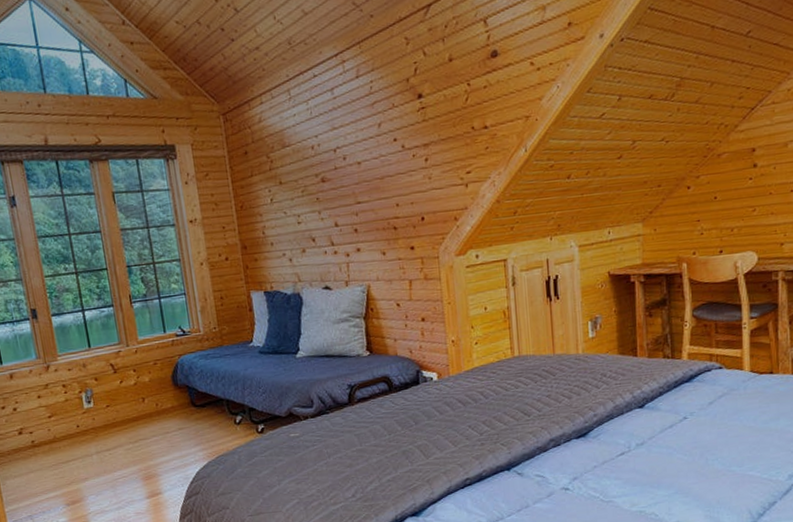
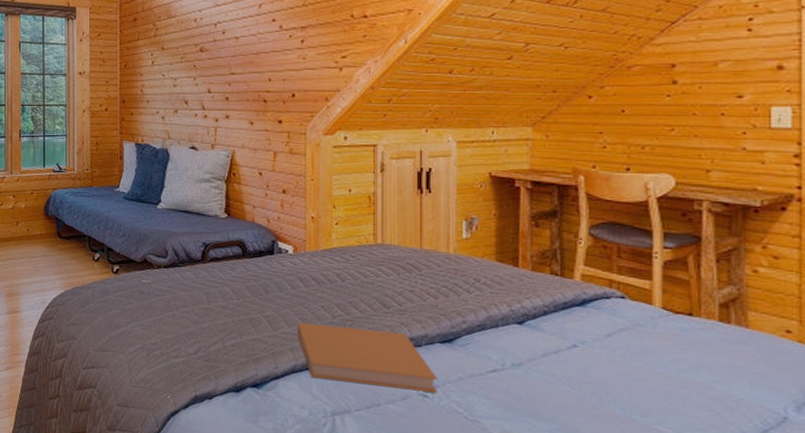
book: none [448,436,577,494] -> present [297,322,438,393]

